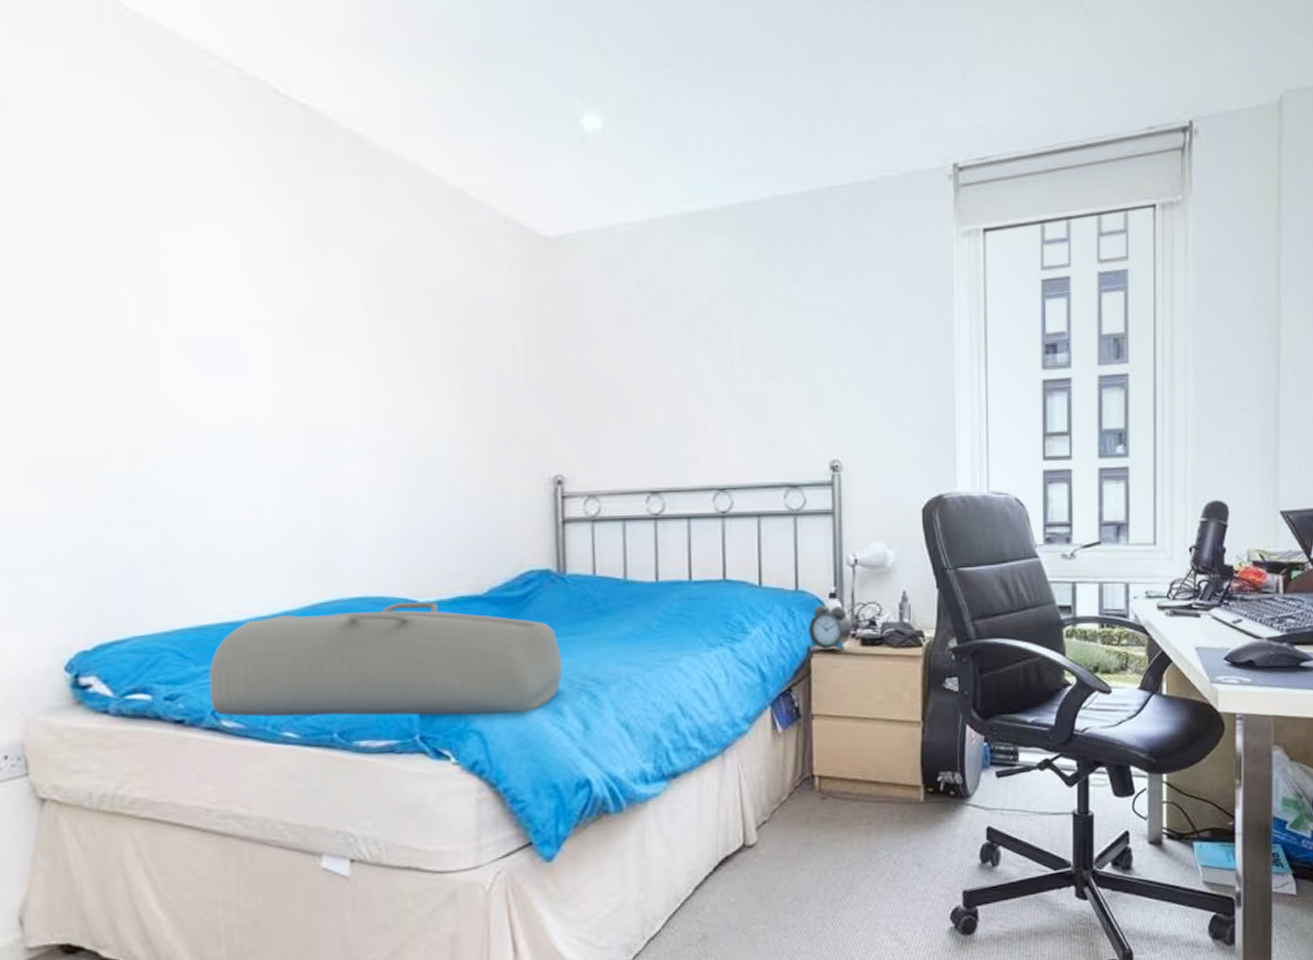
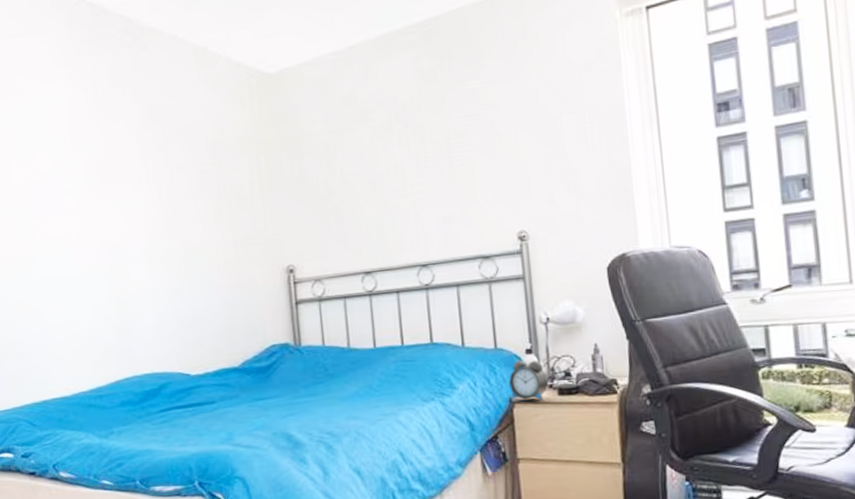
duffel bag: present [209,602,563,717] -> none [49,374,304,469]

